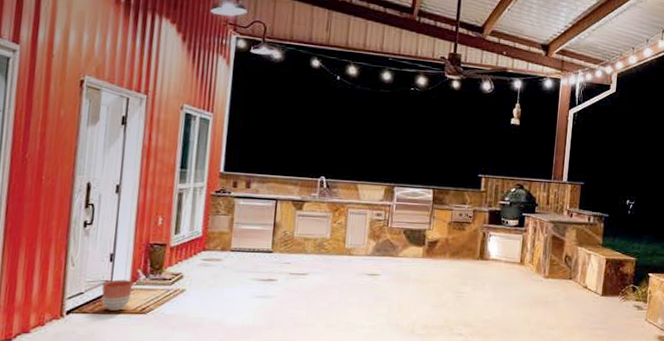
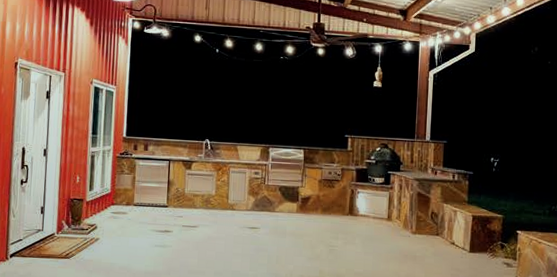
planter: present [101,279,132,311] -> none [35,229,58,255]

